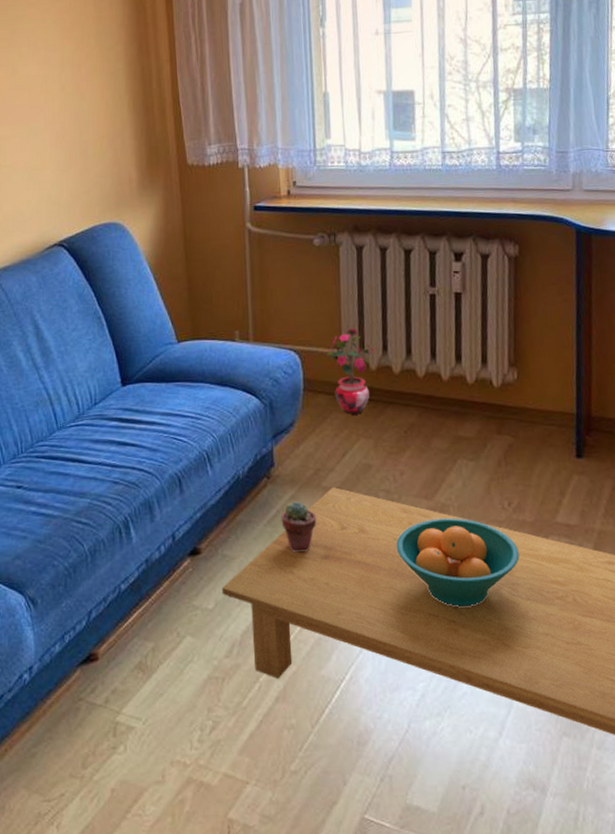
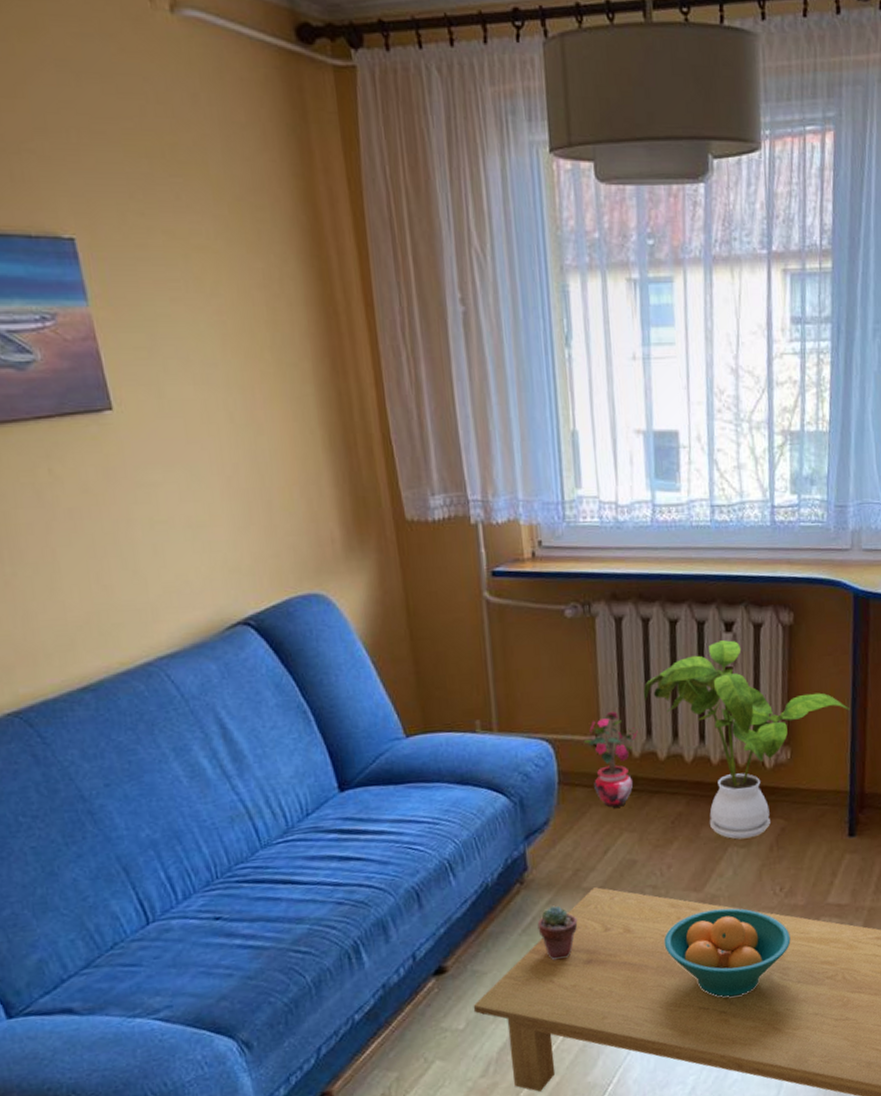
house plant: none [380,268,574,452] -> present [643,640,850,839]

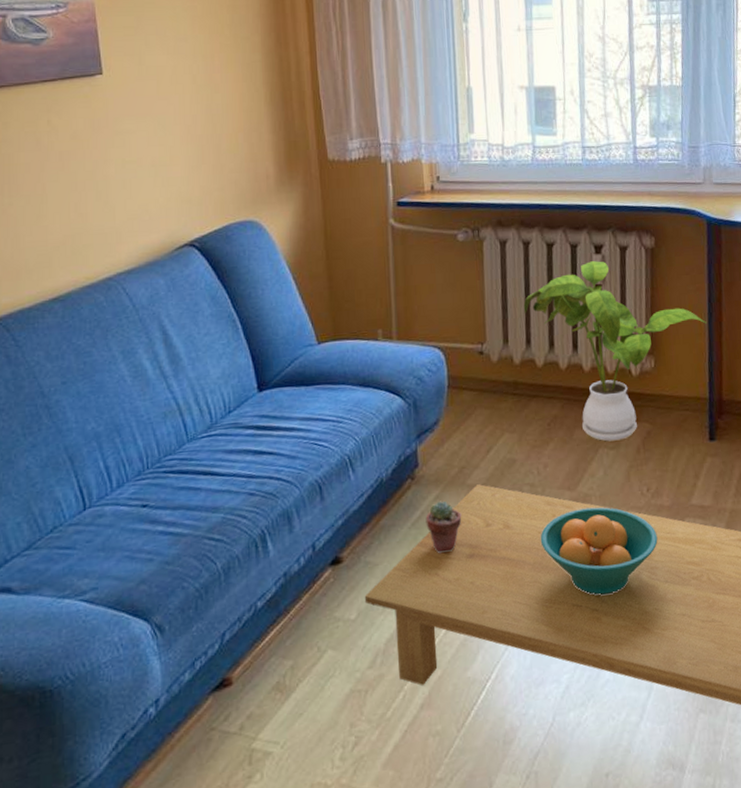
potted plant: present [583,711,639,808] -> none [470,322,520,410]

